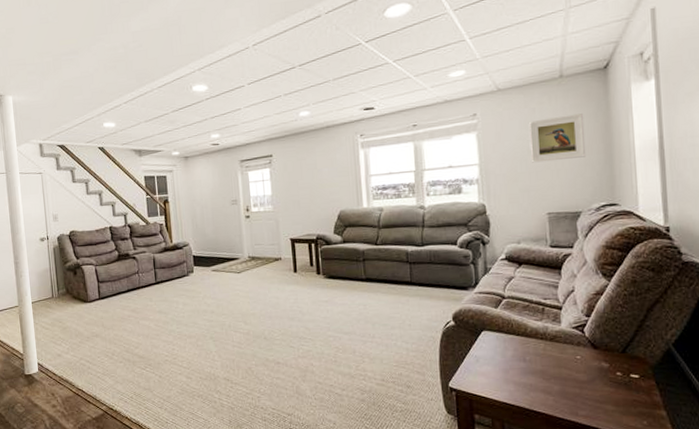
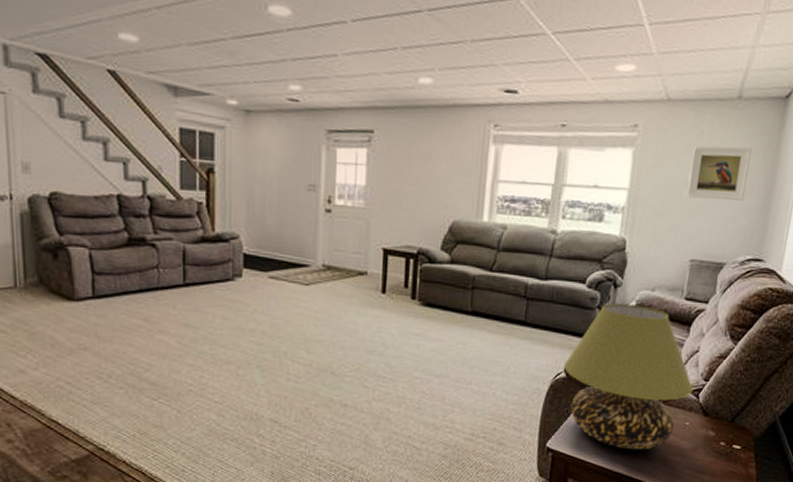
table lamp: none [451,257,577,385] -> present [563,303,693,450]

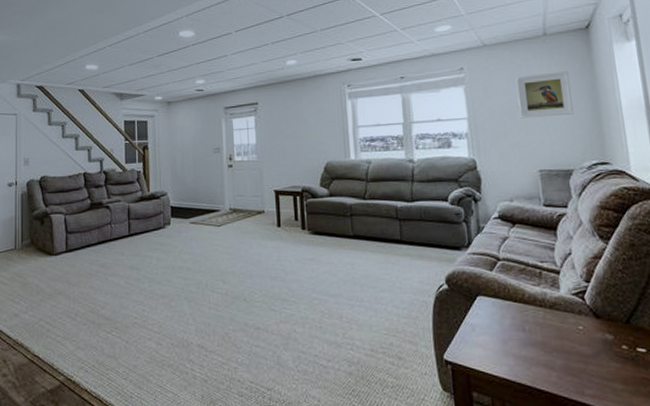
table lamp: present [563,303,693,450] -> none [444,215,577,359]

